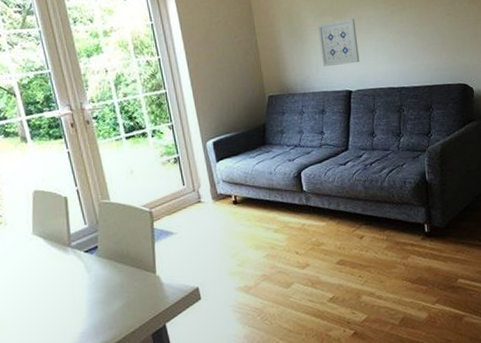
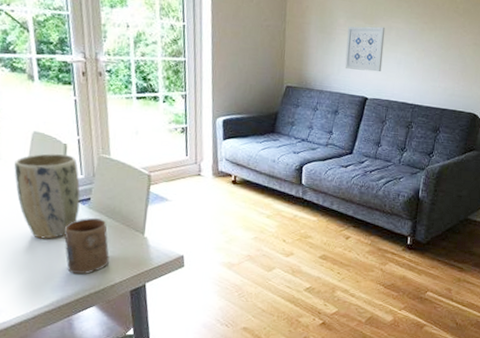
plant pot: none [20,207,89,297] -> present [14,153,80,239]
cup: none [76,264,126,327] -> present [64,217,109,275]

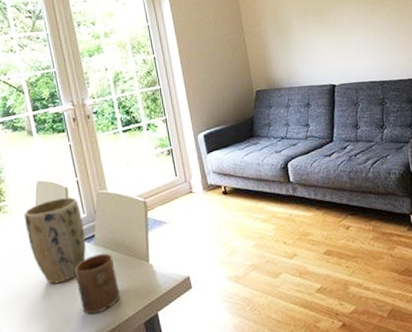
wall art: present [344,26,386,72] -> none [302,16,343,63]

